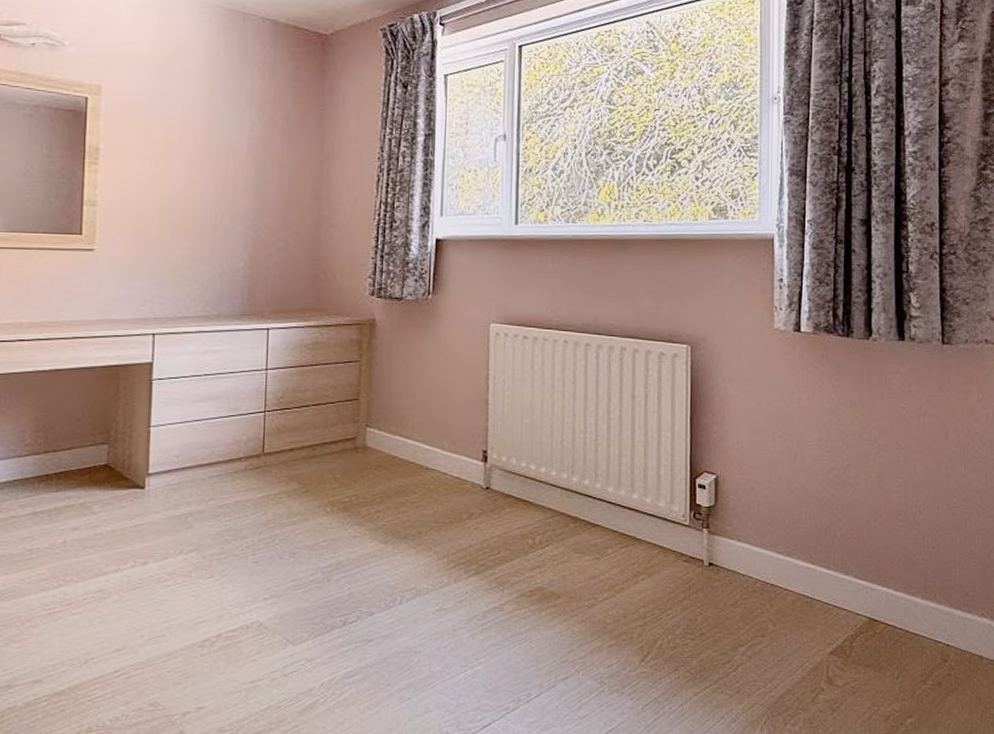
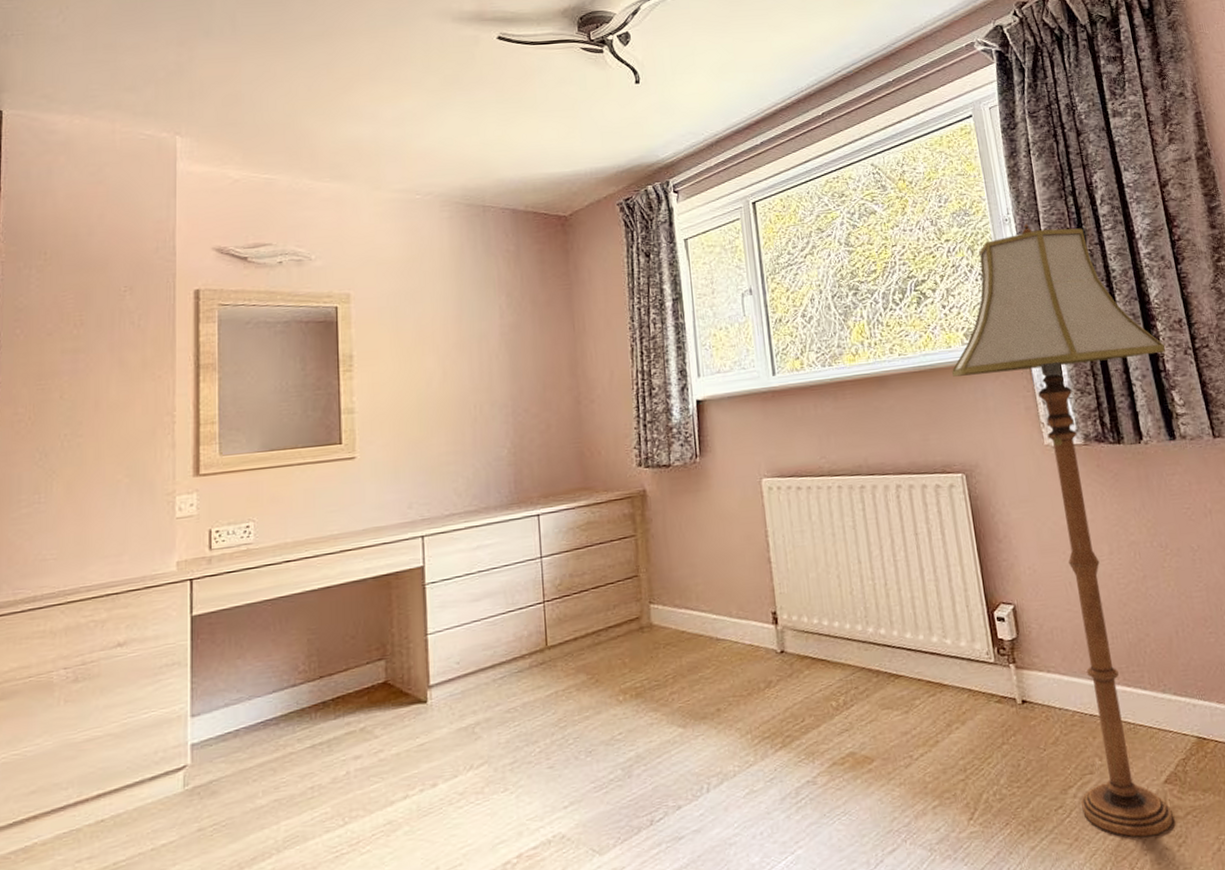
floor lamp: none [693,104,912,697] -> present [951,223,1174,837]

